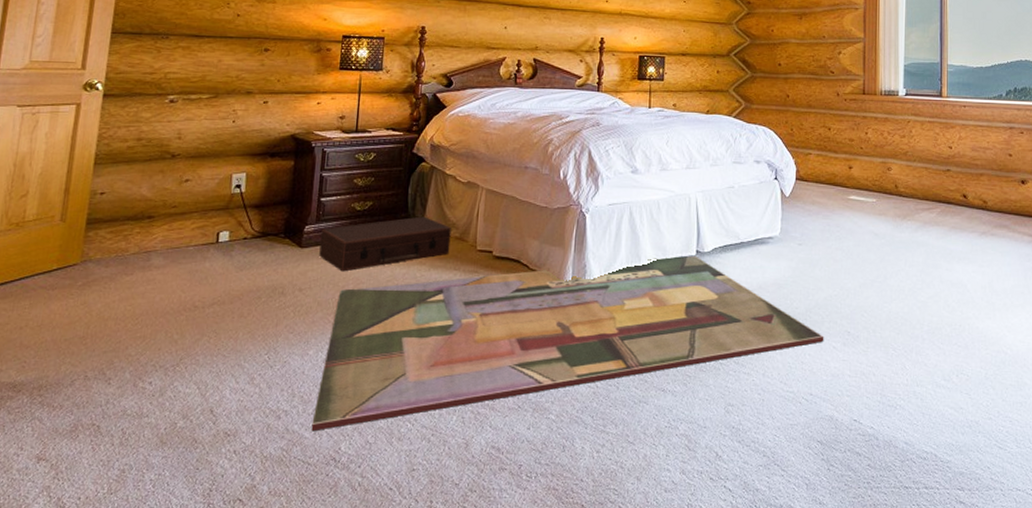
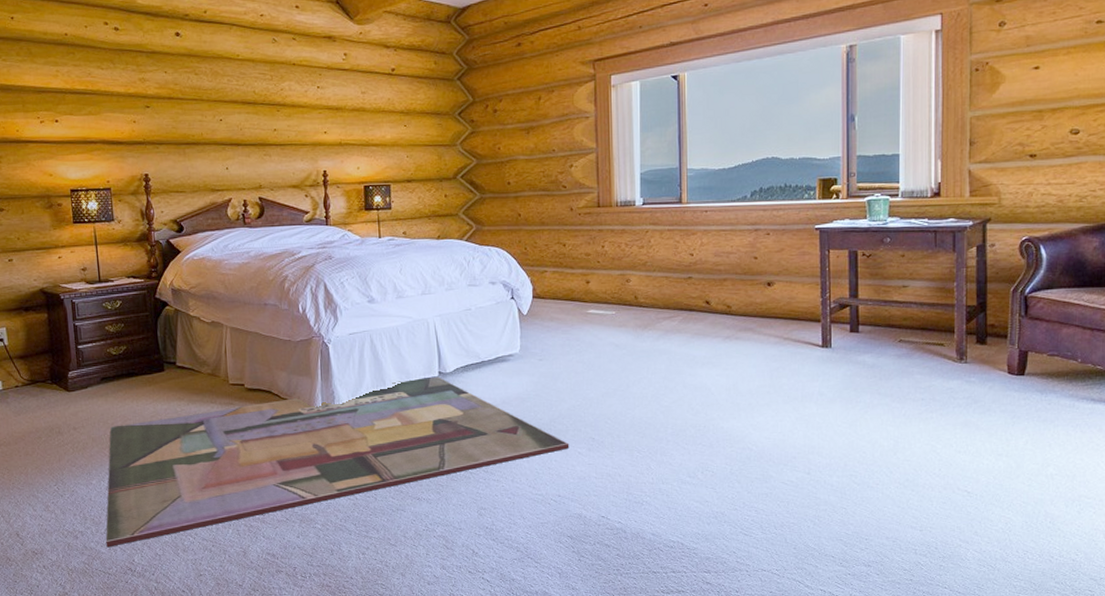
suitcase: present [319,216,452,272] -> none [84,356,204,411]

